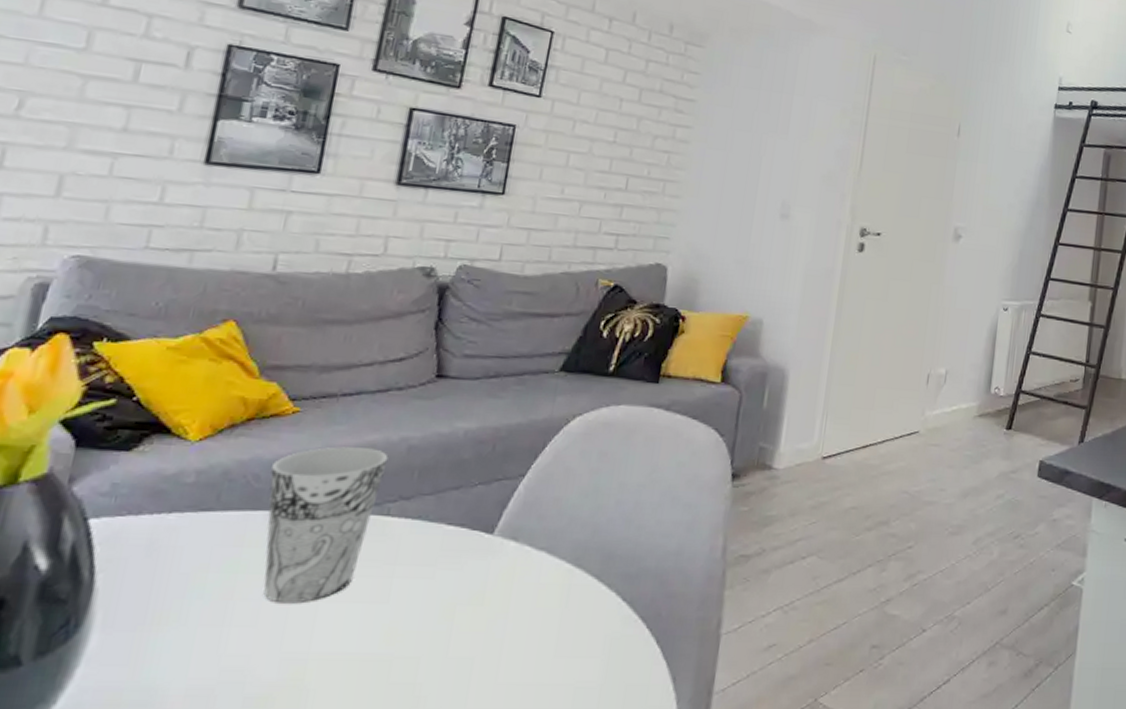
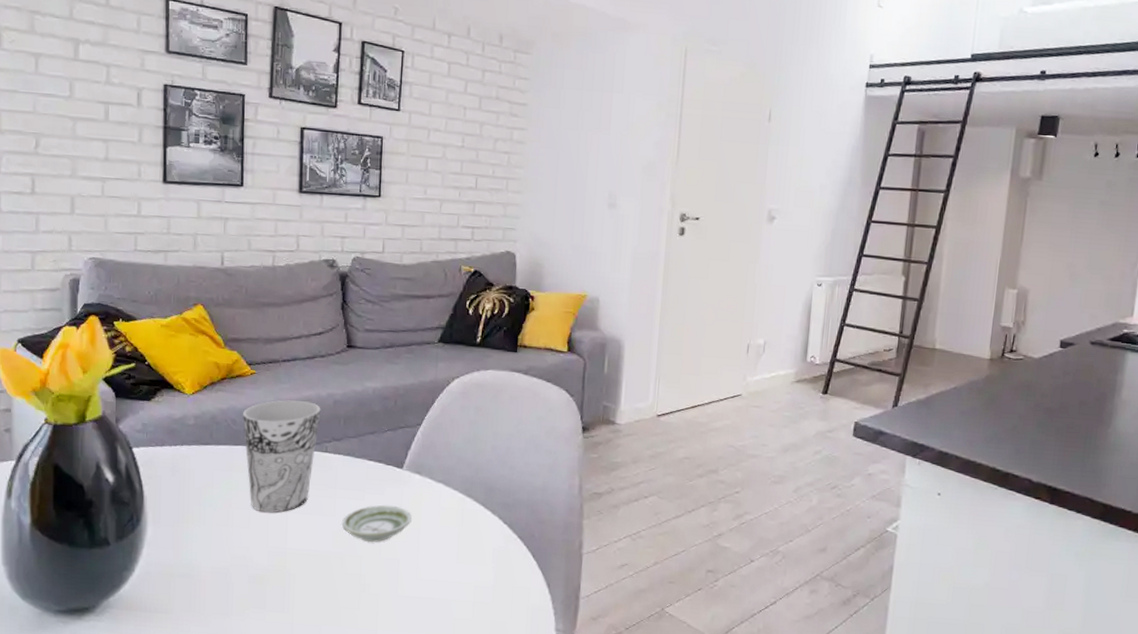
saucer: none [397,584,498,637] -> present [342,504,412,543]

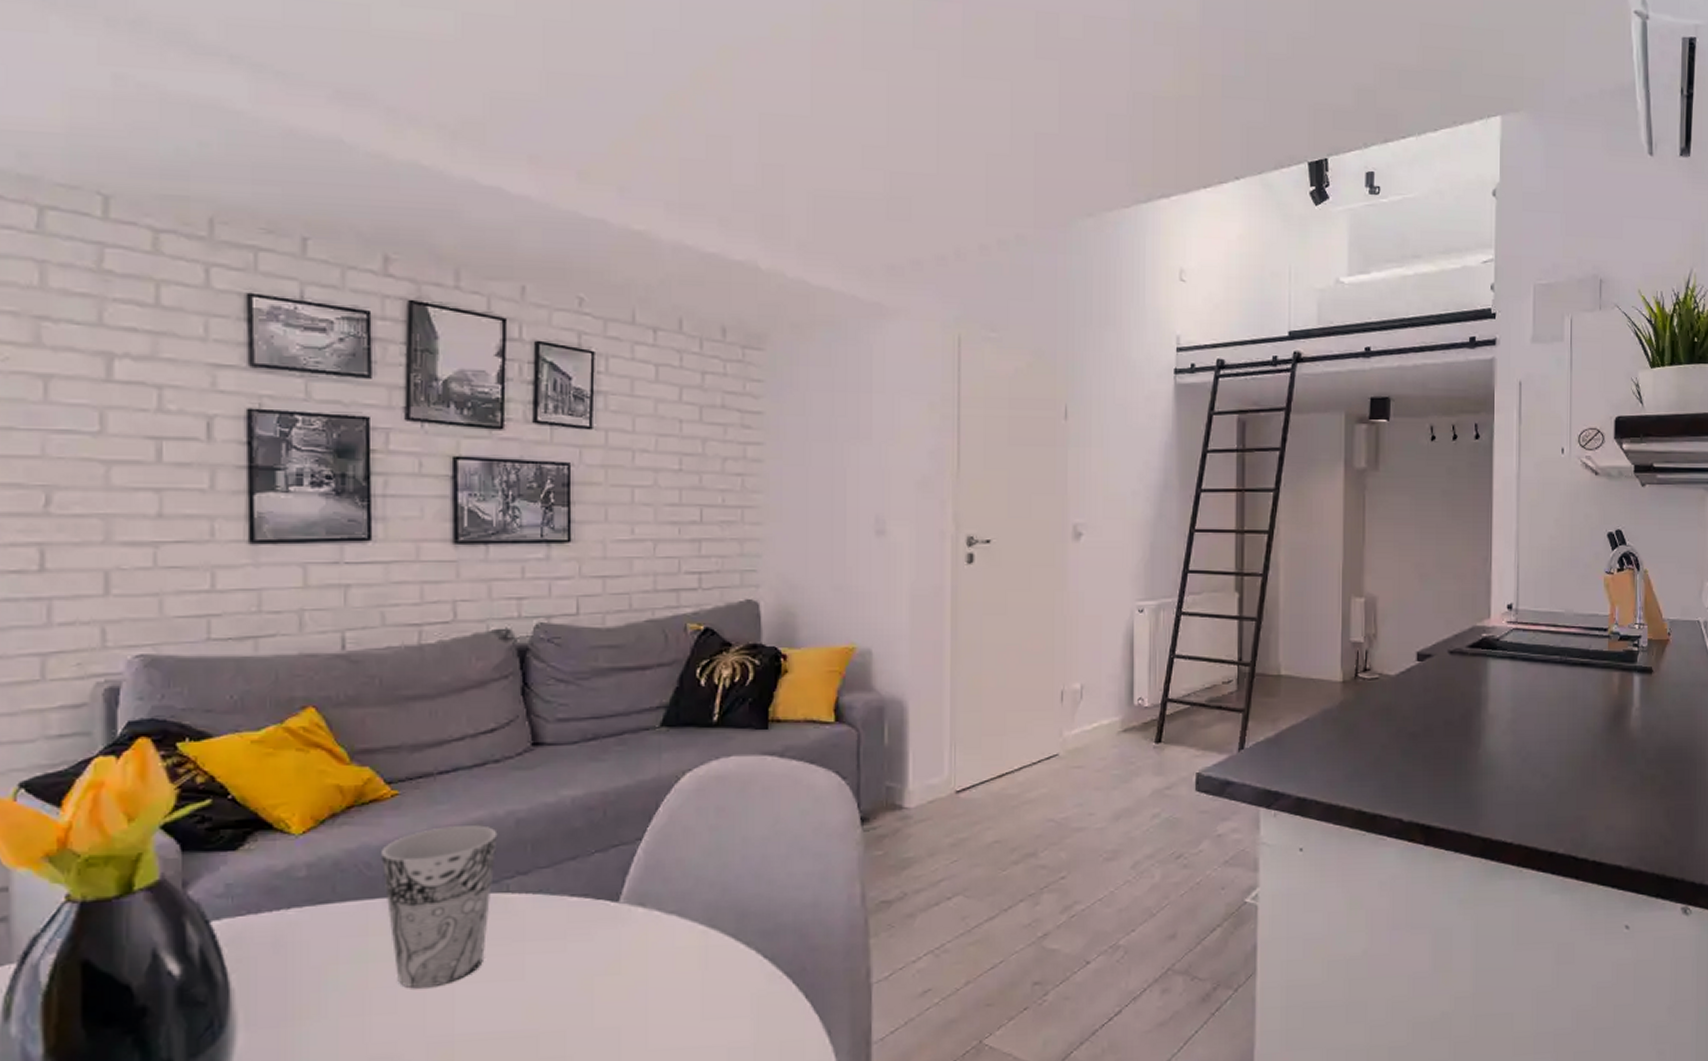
saucer: present [342,504,412,543] -> none [535,953,635,1010]

